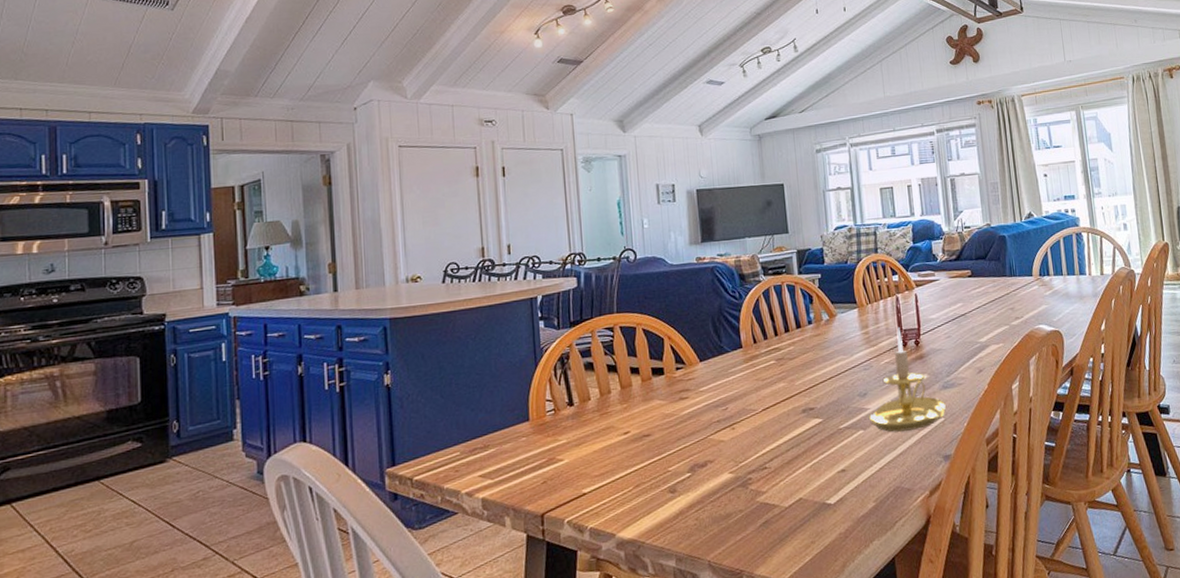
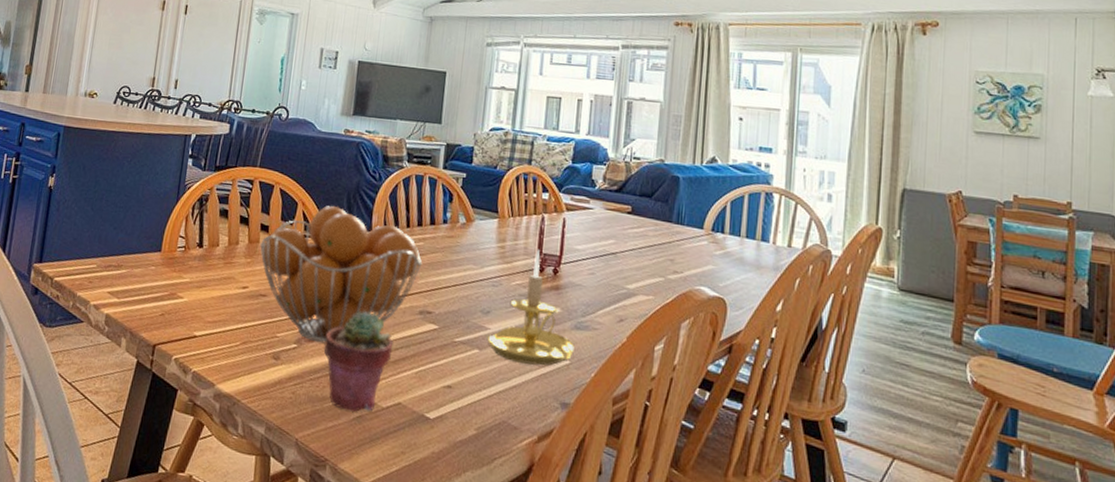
fruit basket: none [634,332,797,465] -> present [260,205,423,344]
potted succulent: none [717,423,785,520] -> present [323,311,394,412]

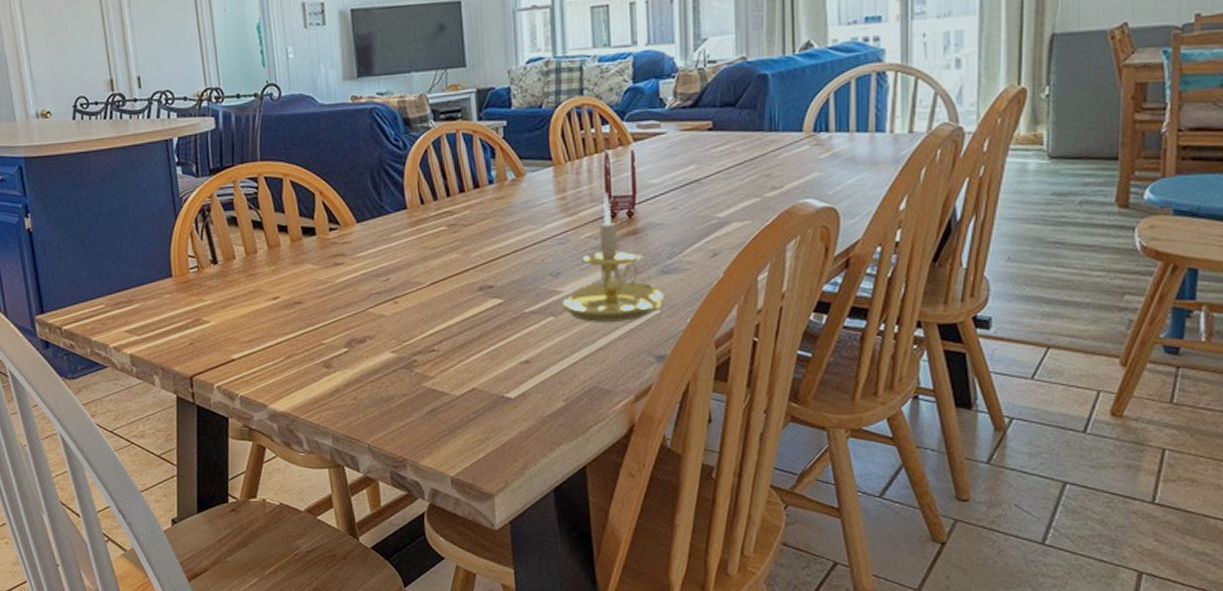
fruit basket: present [260,205,423,344] -> none [282,188,473,342]
potted succulent: present [323,311,394,412] -> none [377,298,456,406]

